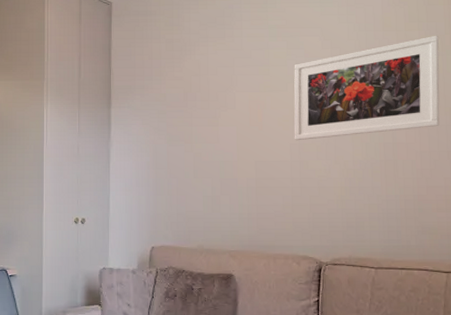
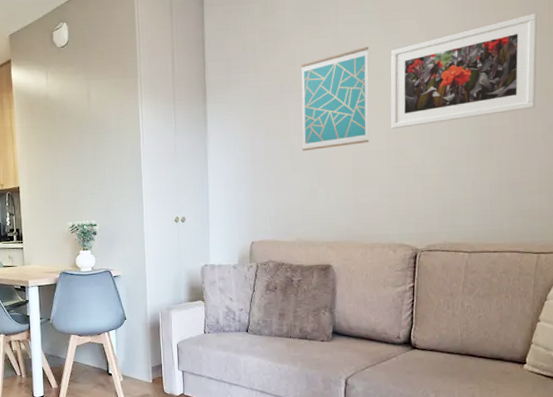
wall art: none [205,60,273,159] -> present [300,47,369,152]

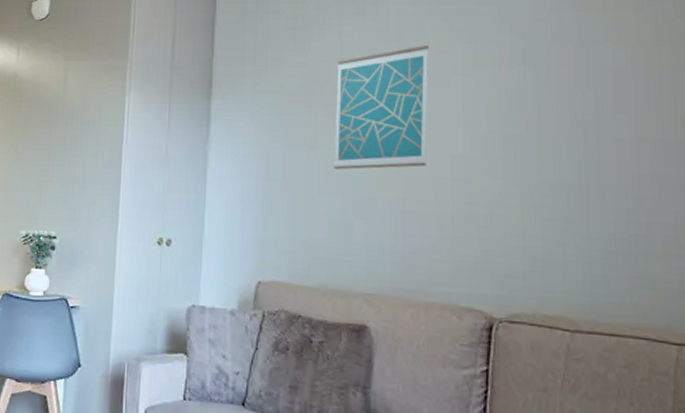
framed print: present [390,13,538,130] -> none [457,18,668,152]

